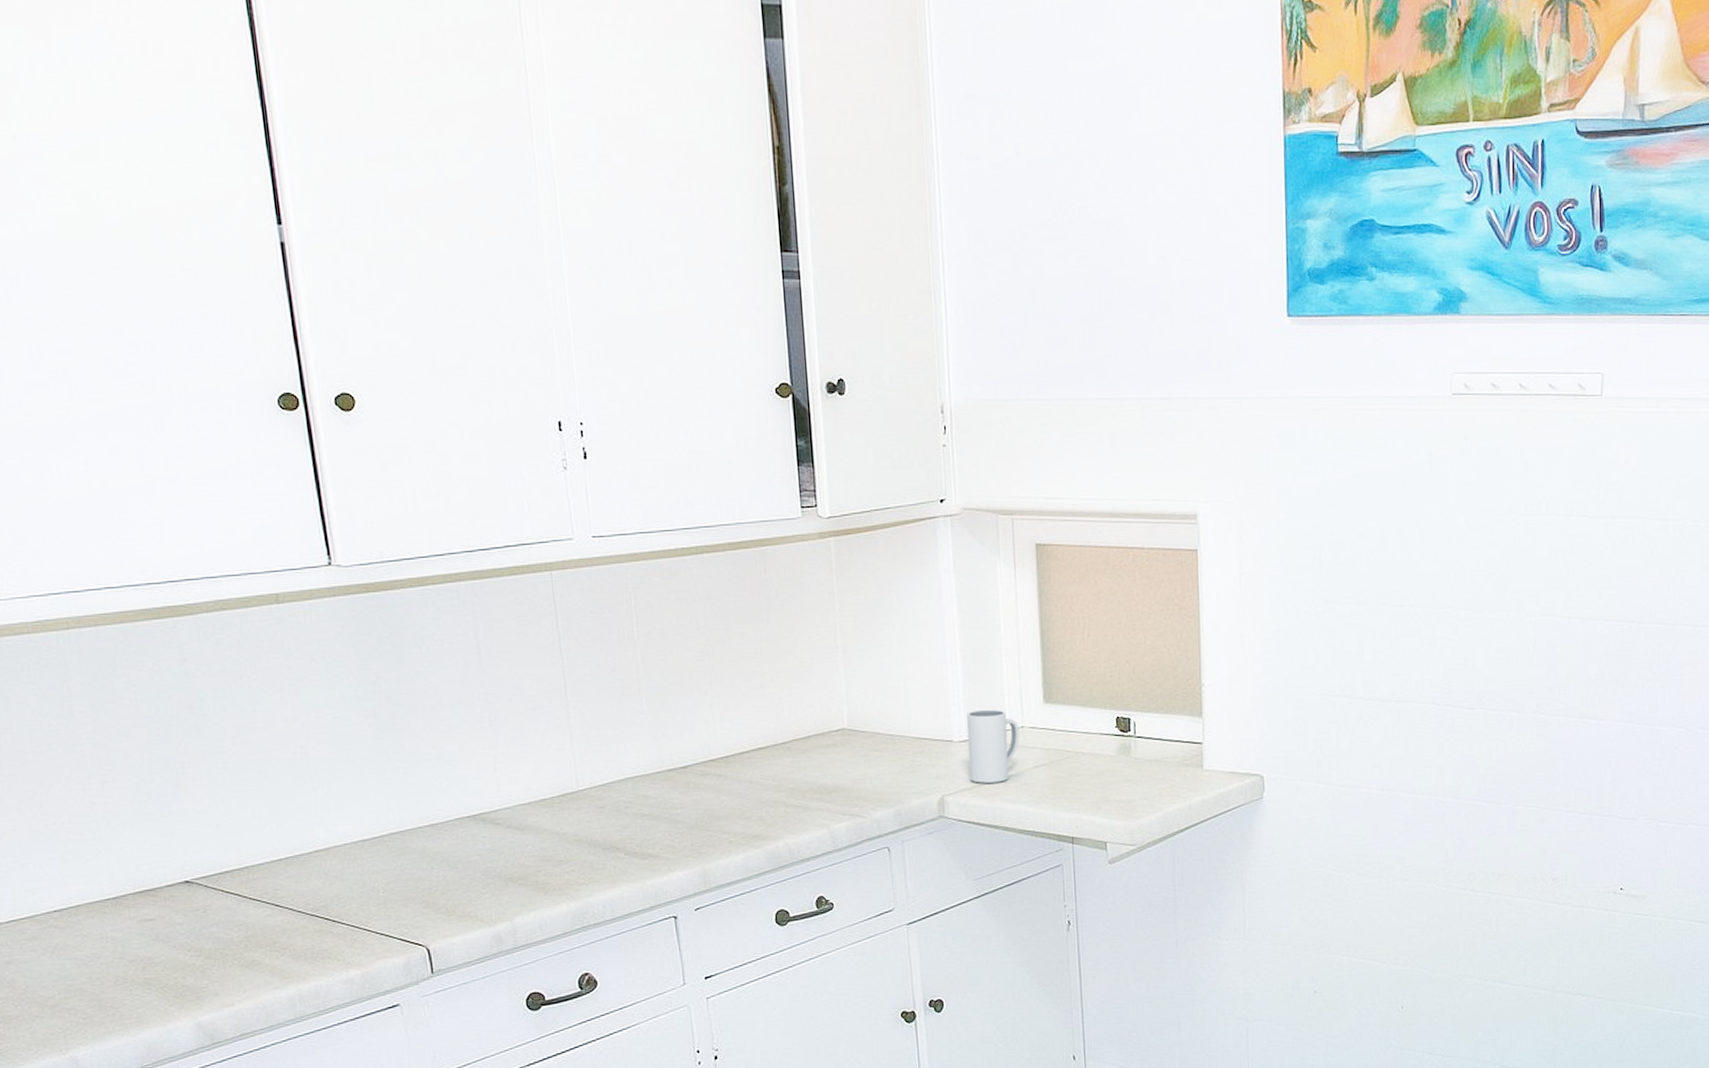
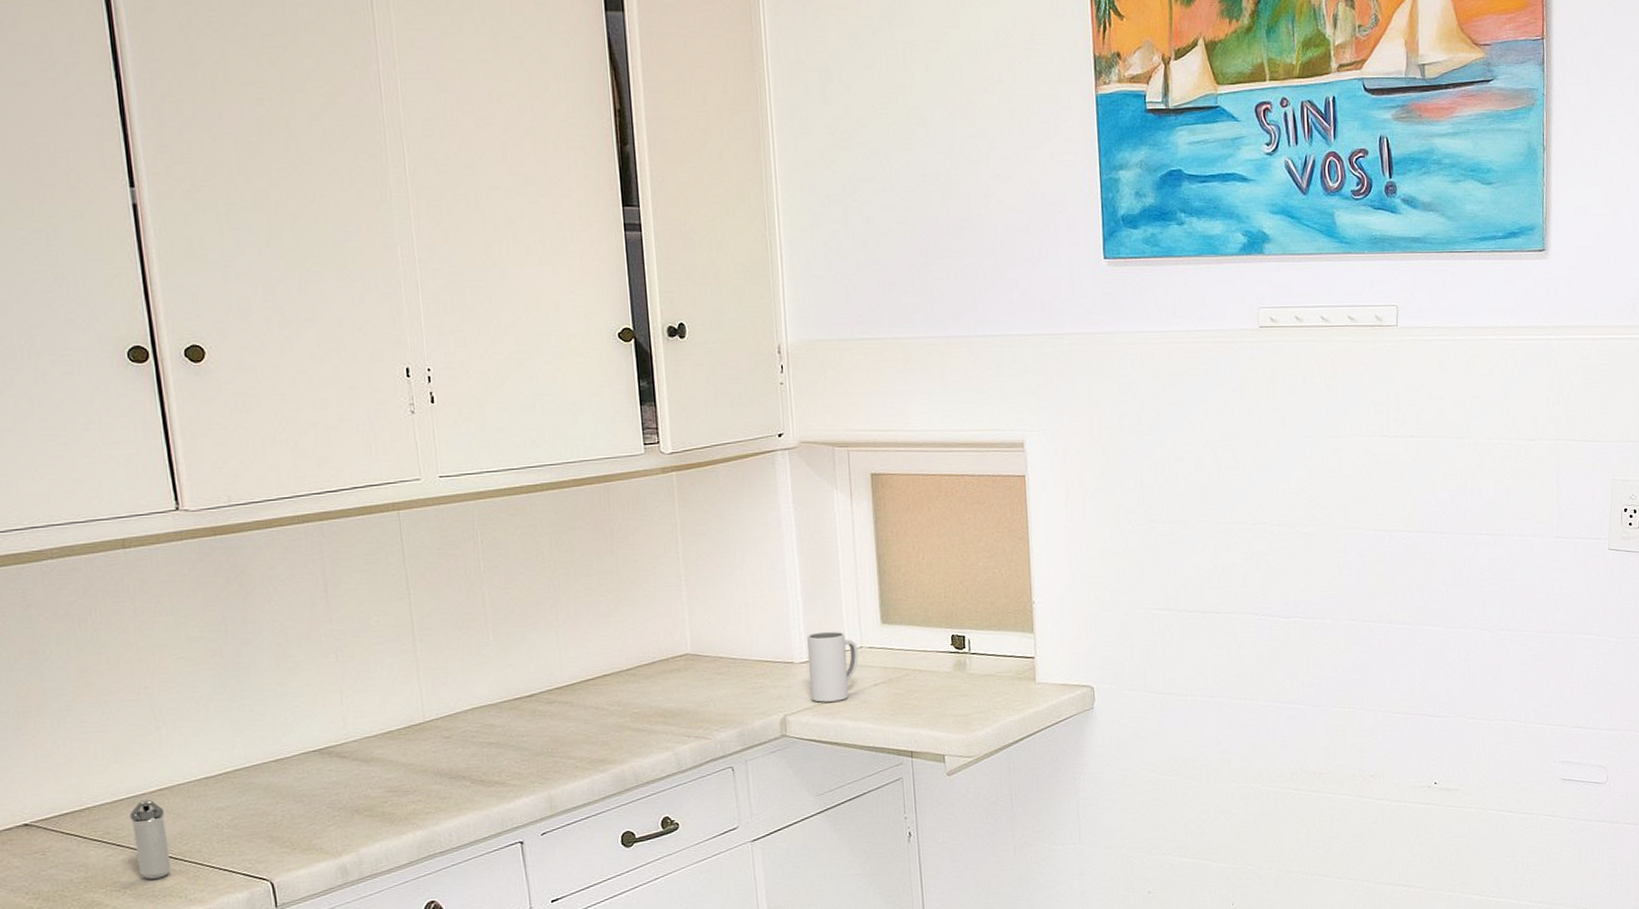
shaker: none [288,860,329,941] -> present [130,799,172,879]

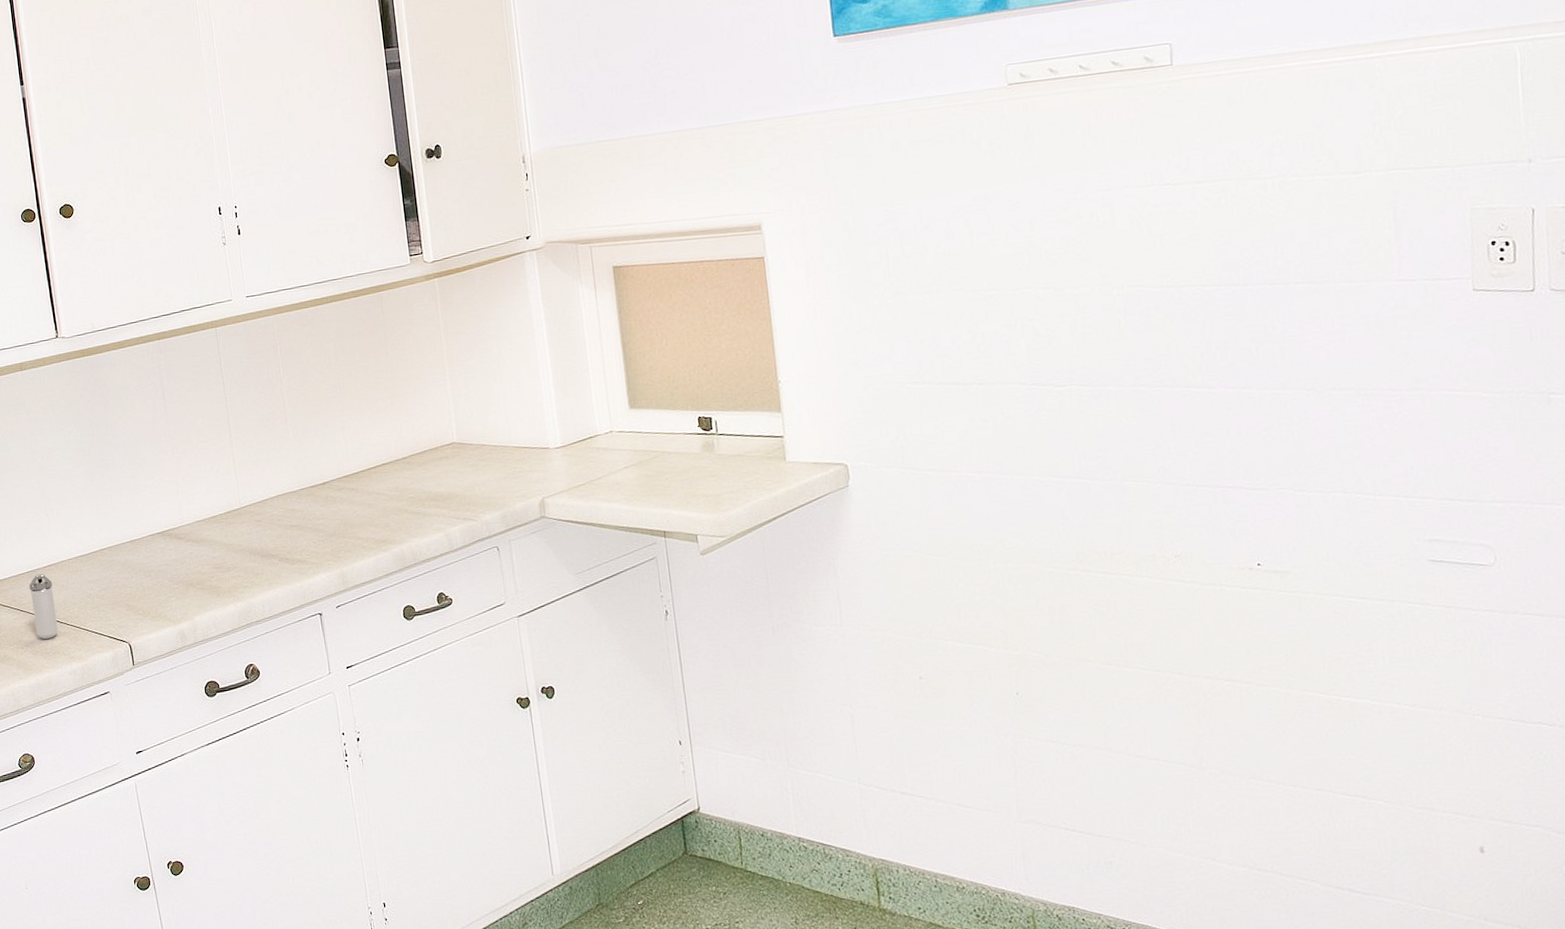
mug: present [807,631,858,703] -> none [560,417,609,485]

